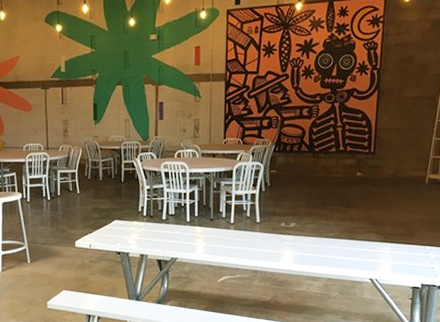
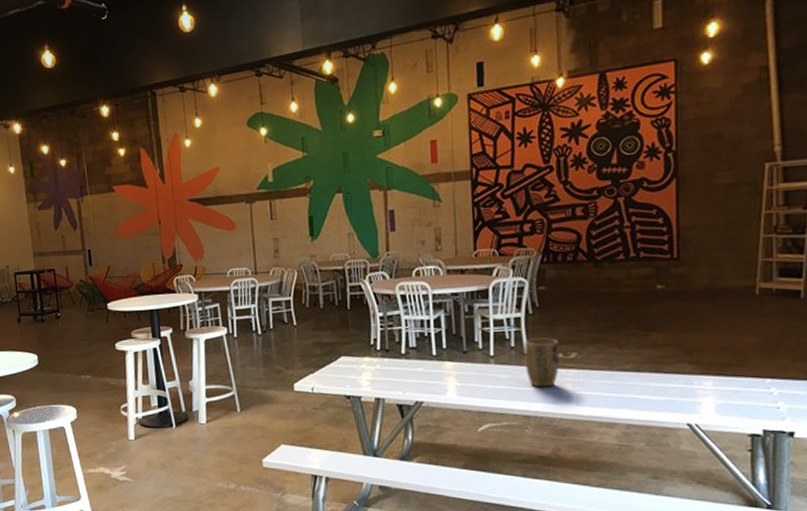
plant pot: none [257,210,283,249] -> present [524,338,560,388]

